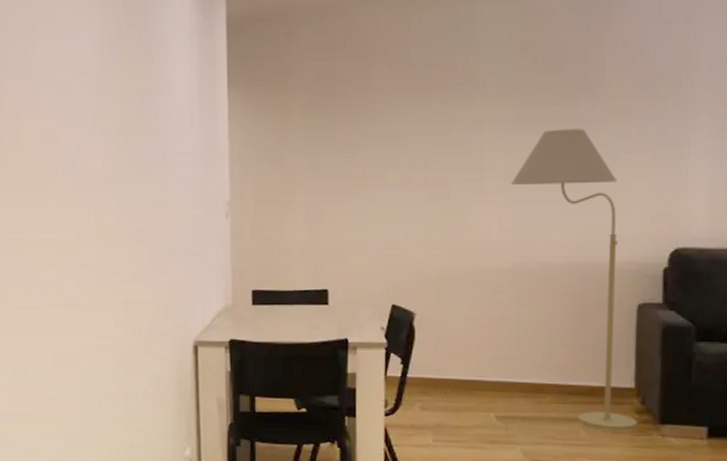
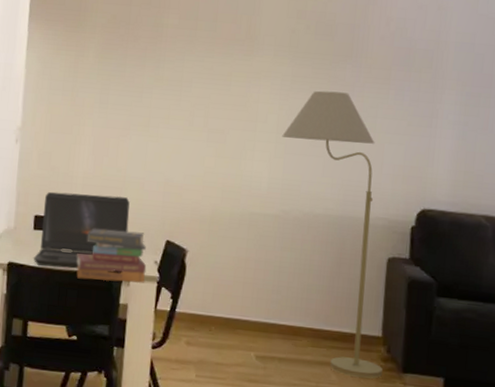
laptop computer: none [255,264,351,341] -> present [34,191,130,268]
books: none [299,298,373,352] -> present [76,229,147,284]

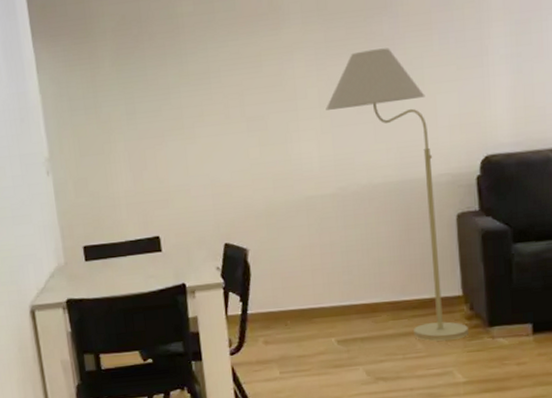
laptop computer: present [34,191,130,268] -> none [90,208,183,296]
books: present [76,229,147,284] -> none [135,241,210,301]

